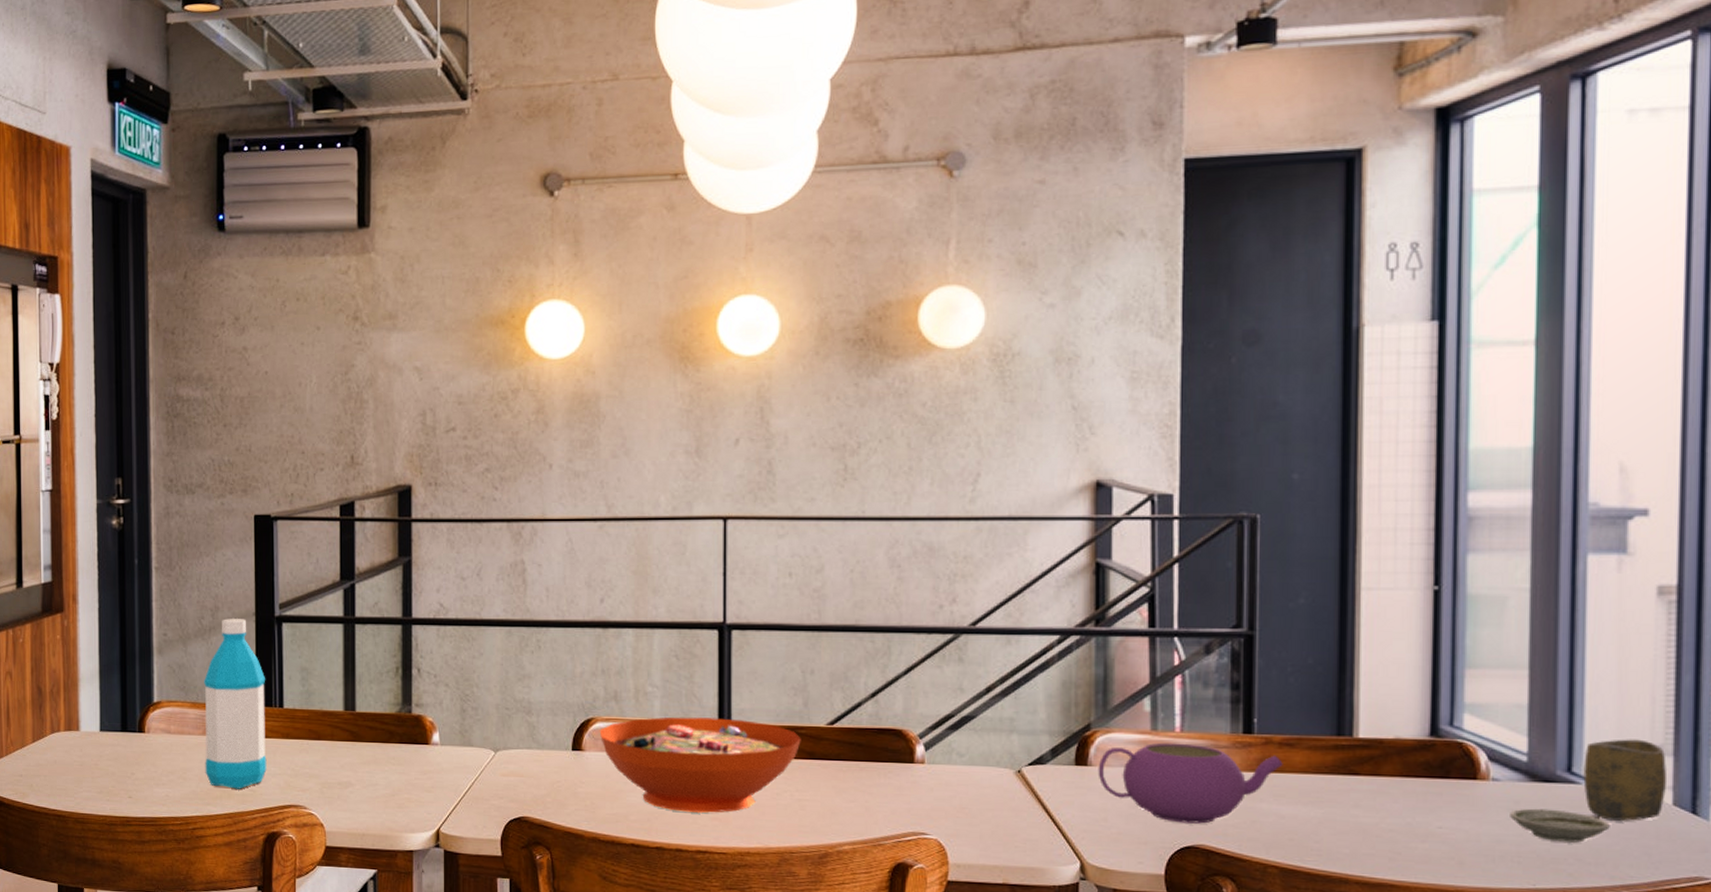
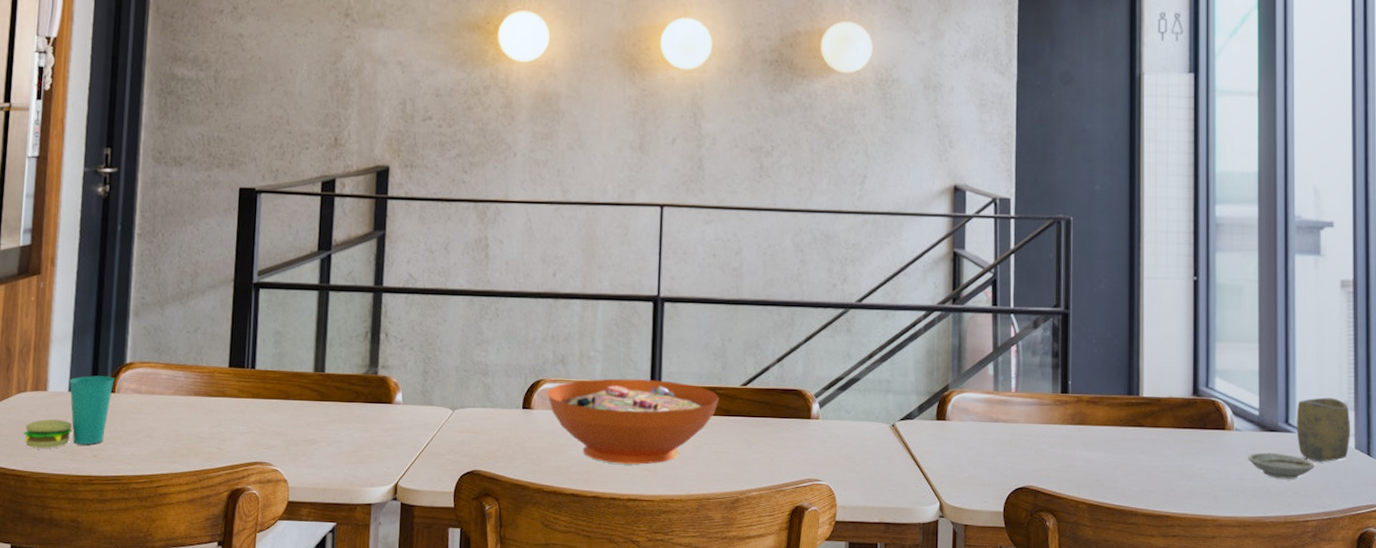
cup: none [61,715,144,789] -> present [24,375,115,448]
water bottle: present [204,619,267,789] -> none [173,284,240,447]
teapot: present [1098,742,1283,824] -> none [953,401,1090,468]

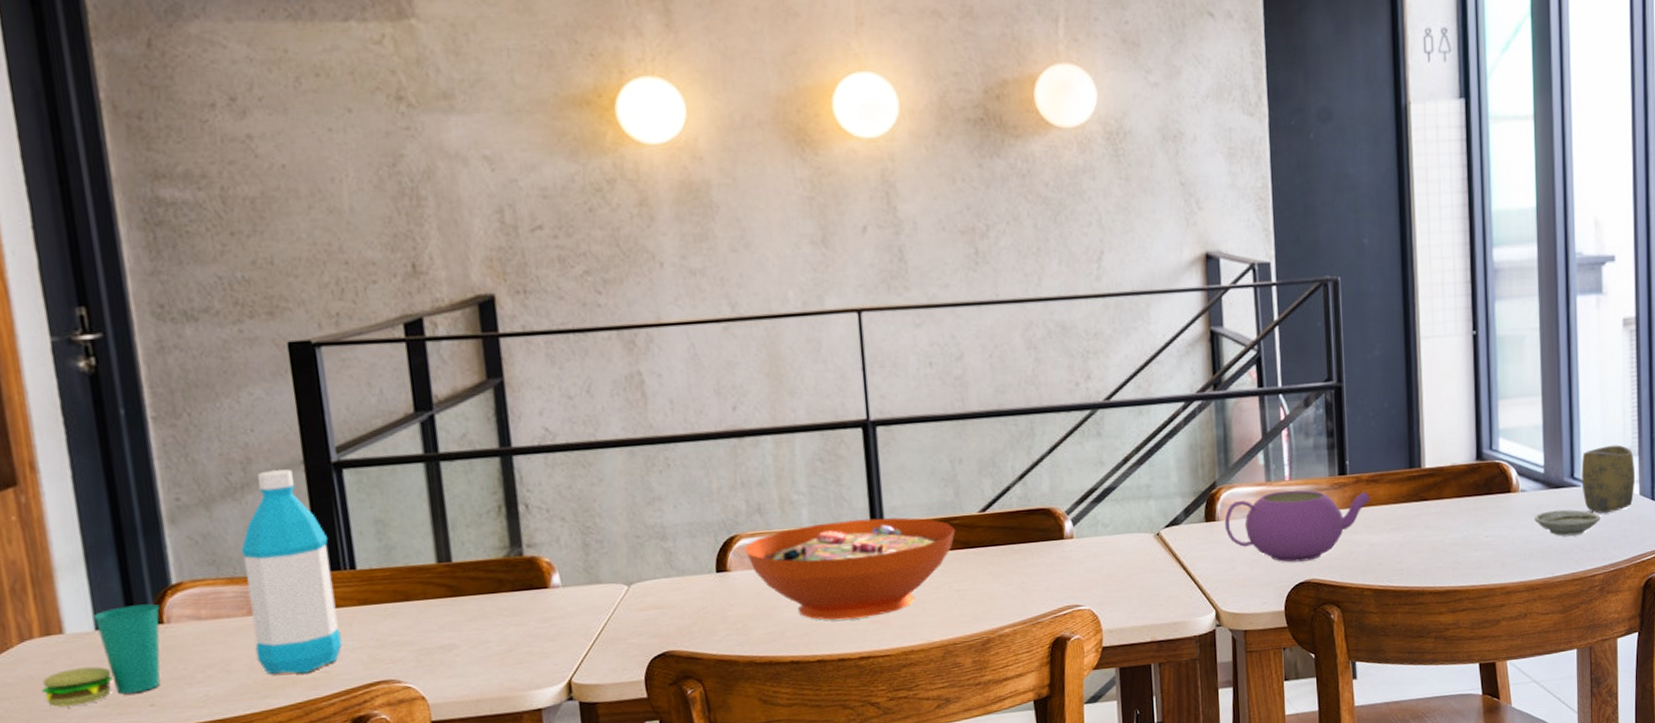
water bottle: none [173,284,240,447] -> present [241,469,343,675]
teapot: none [953,401,1090,468] -> present [1224,490,1371,562]

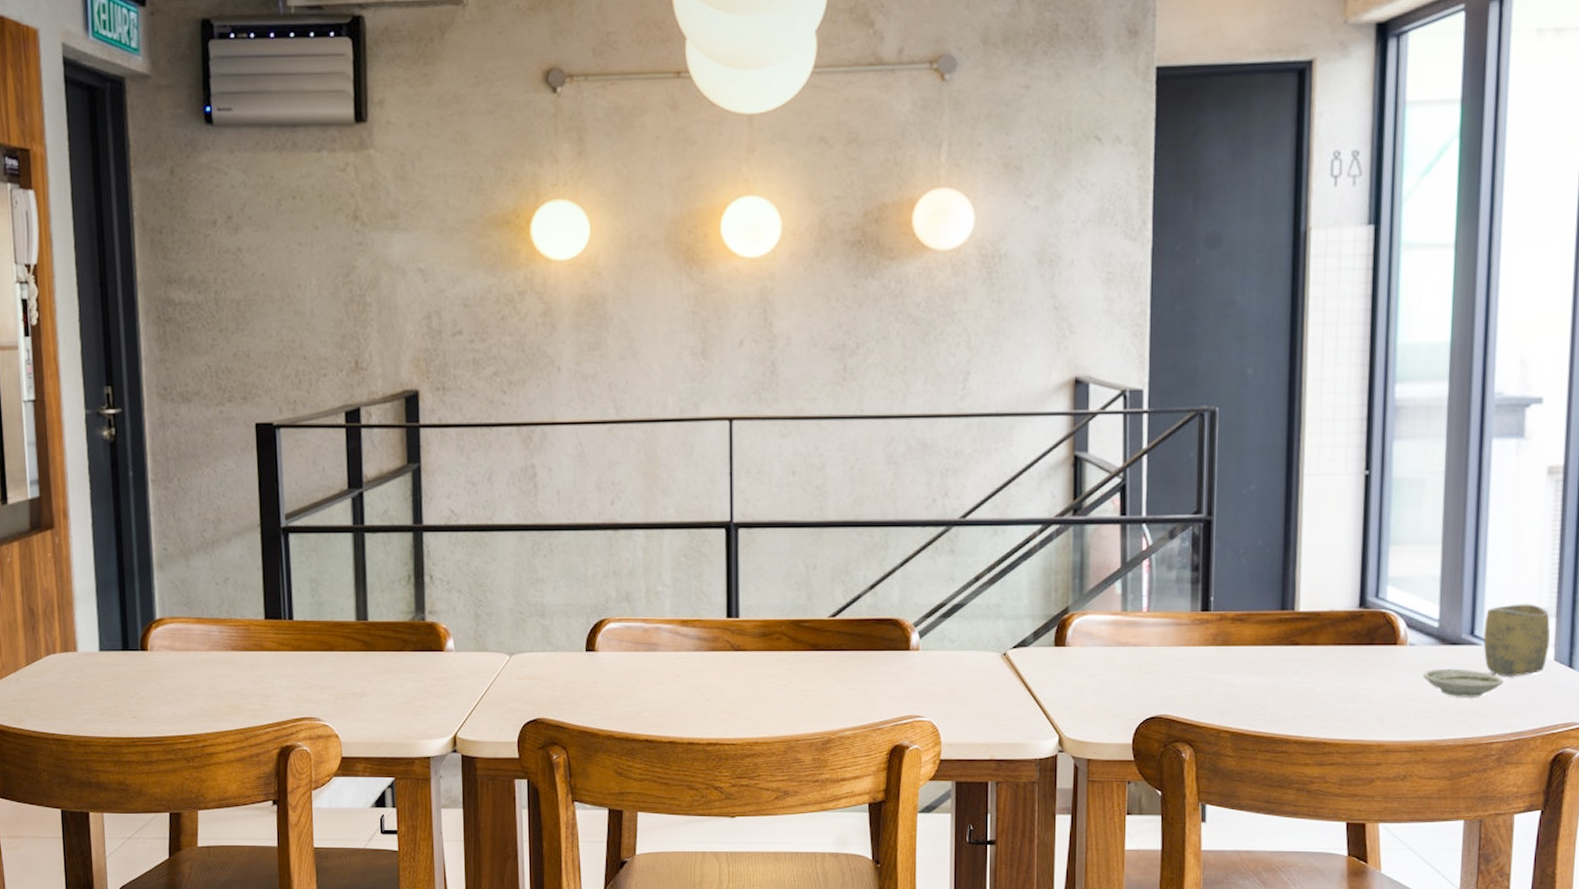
cup: present [42,603,161,707] -> none [59,634,146,711]
water bottle: present [241,469,343,675] -> none [209,531,278,704]
decorative bowl: present [744,517,955,620] -> none [612,614,805,706]
teapot: present [1224,490,1371,562] -> none [1074,622,1235,696]

